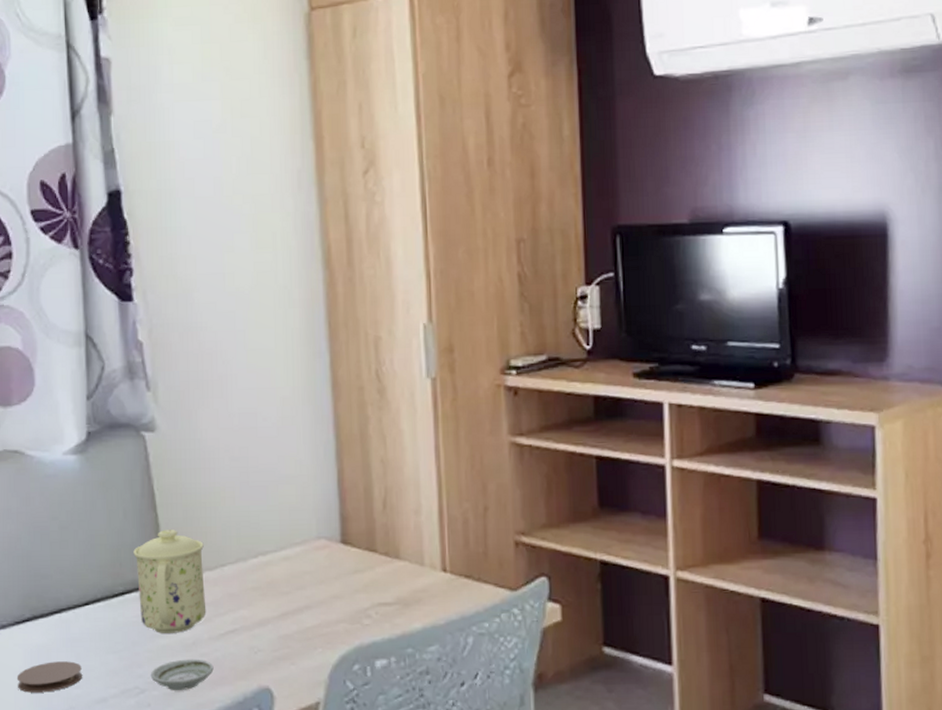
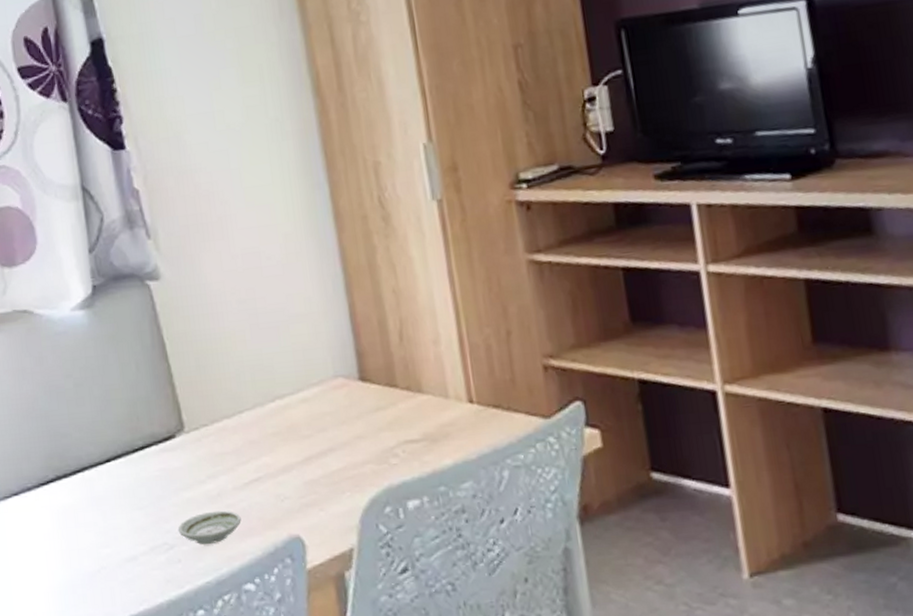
coaster: present [16,661,83,693] -> none [46,520,111,555]
mug: present [133,530,206,633] -> none [149,379,228,487]

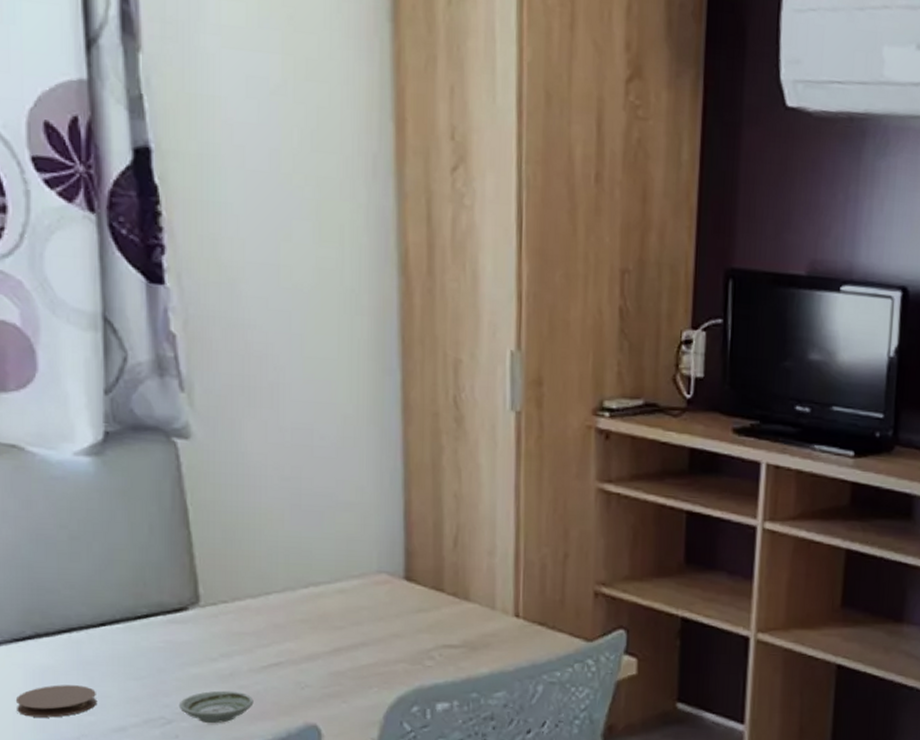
coaster: none [46,520,111,555] -> present [15,685,98,718]

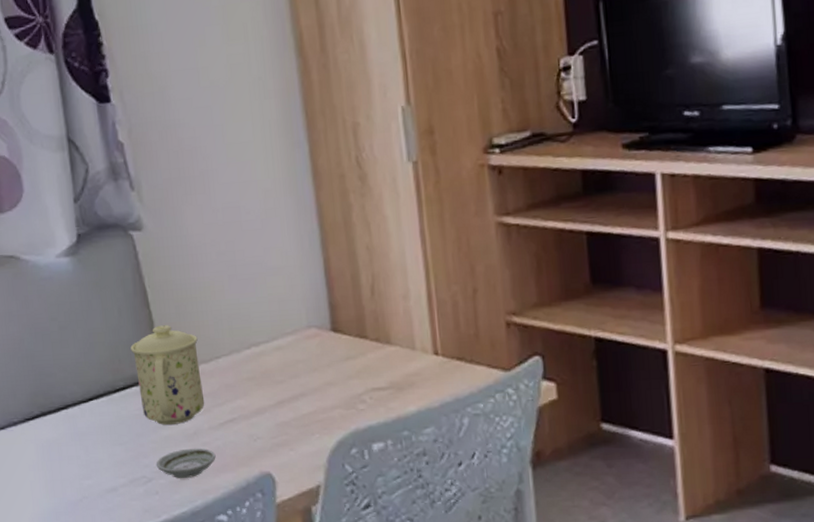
coaster: present [15,685,98,718] -> none [31,454,93,485]
mug: none [160,550,247,663] -> present [130,325,205,425]

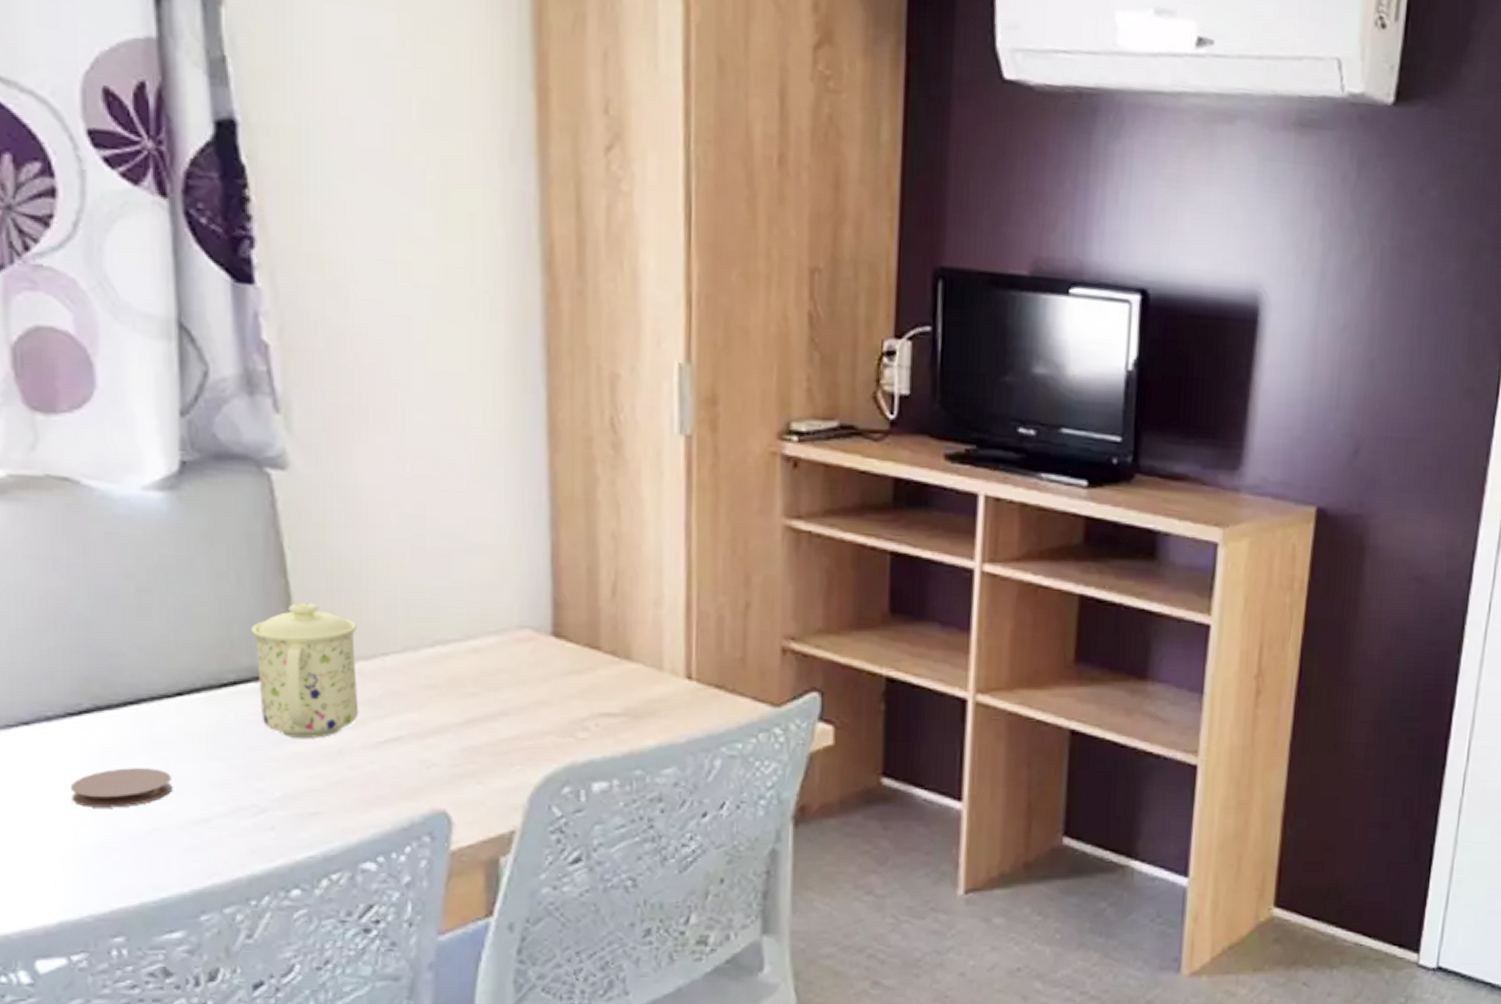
coaster: none [31,454,93,485] -> present [69,768,173,808]
saucer: present [156,448,216,478] -> none [275,771,368,811]

